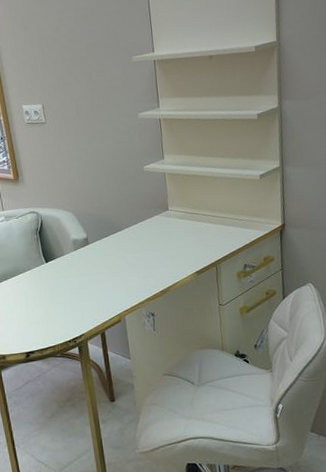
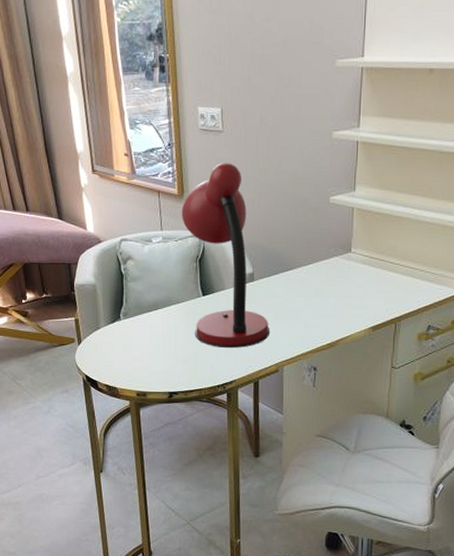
desk lamp: none [18,148,109,307] -> present [181,163,271,349]

